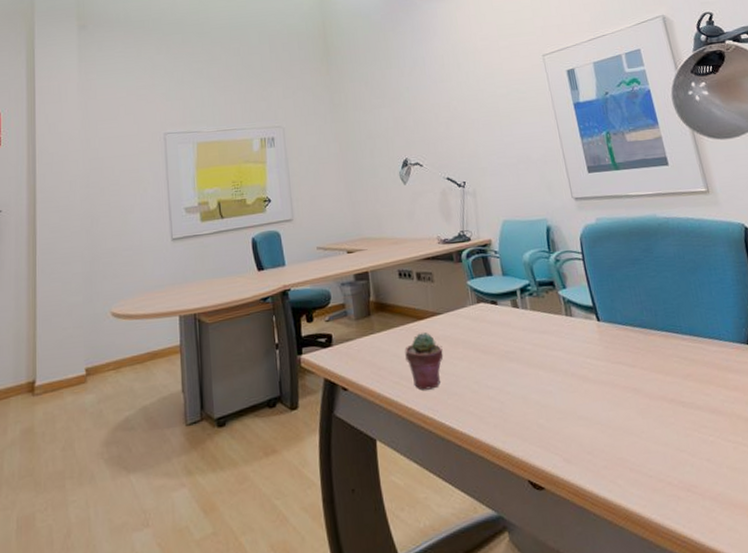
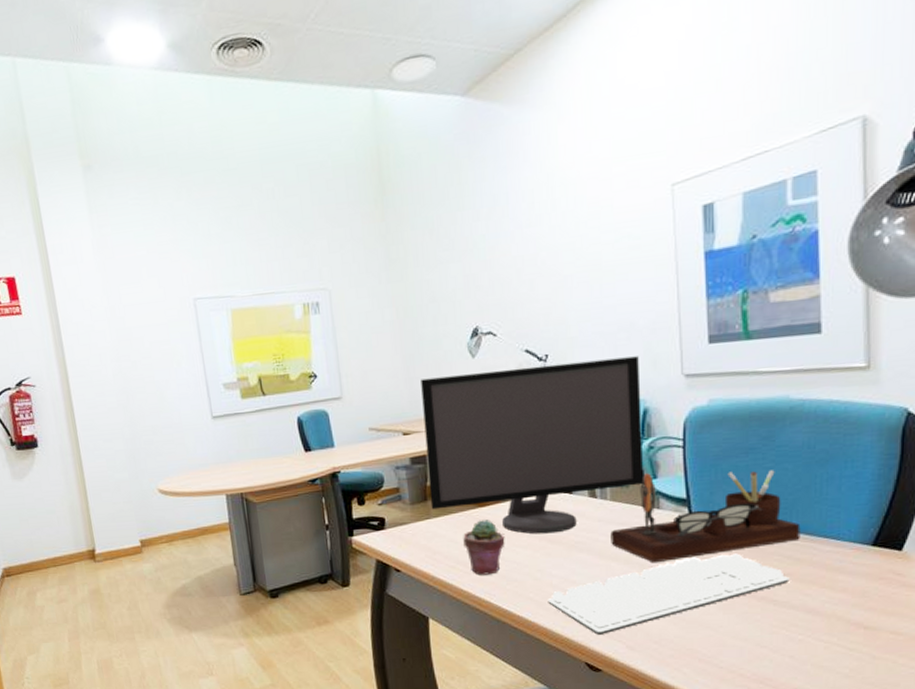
computer monitor: none [361,183,556,346] -> present [421,356,645,534]
keyboard: none [486,357,691,448] -> present [548,553,790,635]
desk organizer: none [534,278,690,370] -> present [610,470,801,563]

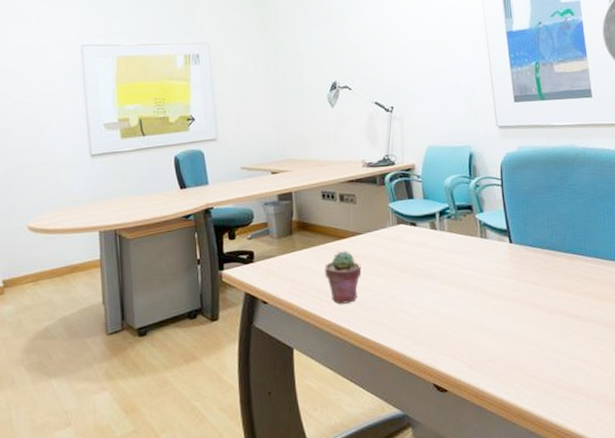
computer monitor: present [421,356,645,534] -> none [288,110,474,264]
keyboard: present [548,553,790,635] -> none [399,276,589,356]
desk organizer: present [610,470,801,563] -> none [449,205,594,287]

